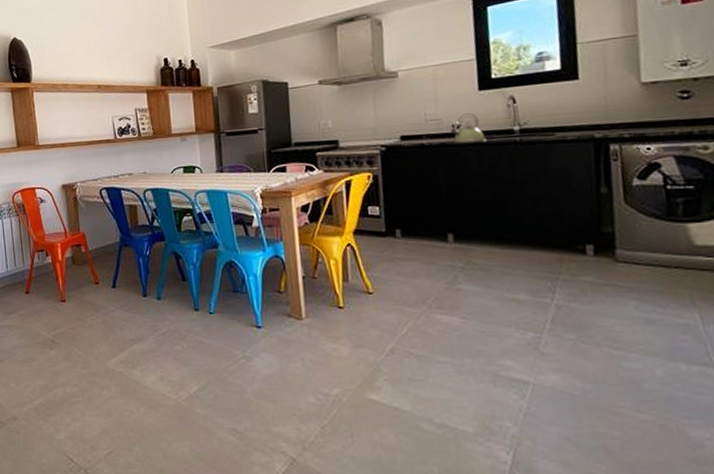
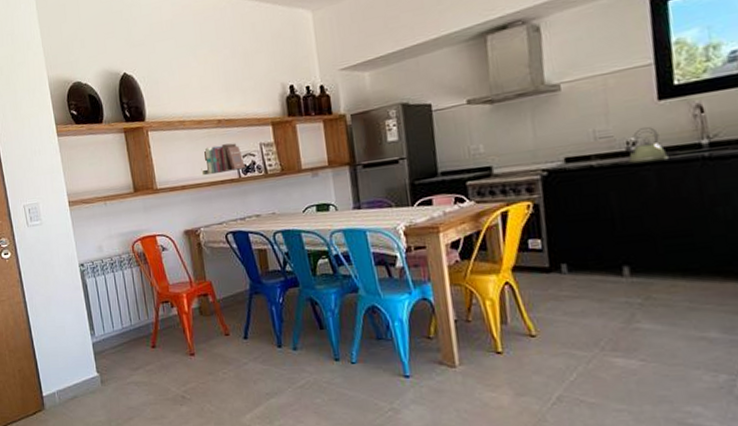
books: none [80,107,121,136] -> present [201,143,245,176]

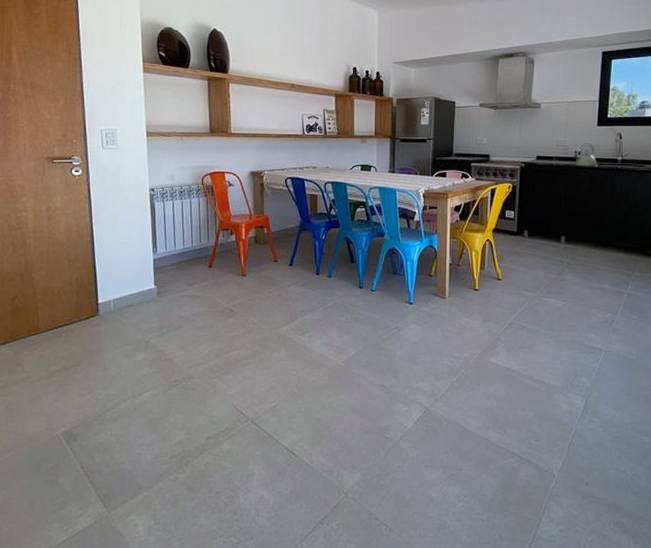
books: present [201,143,245,176] -> none [272,105,309,129]

